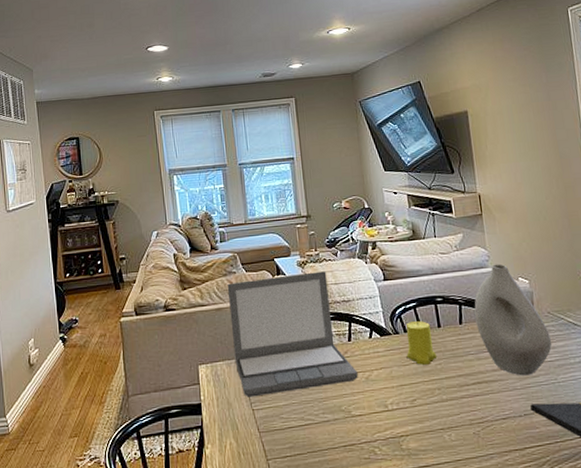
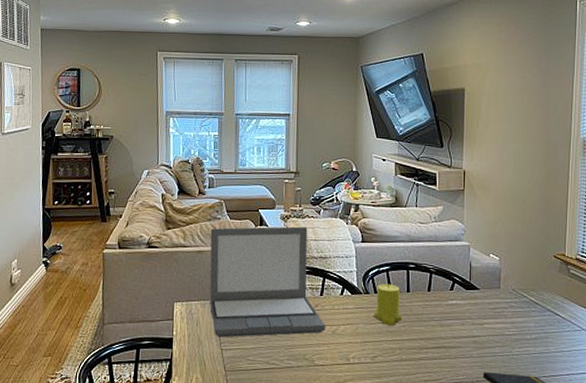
vase: present [474,264,552,376] -> none [444,238,512,346]

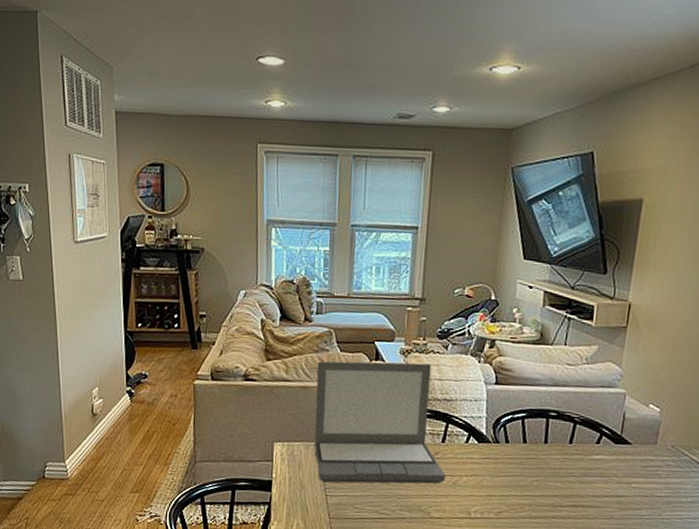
candle: present [373,283,403,325] -> none [502,432,536,479]

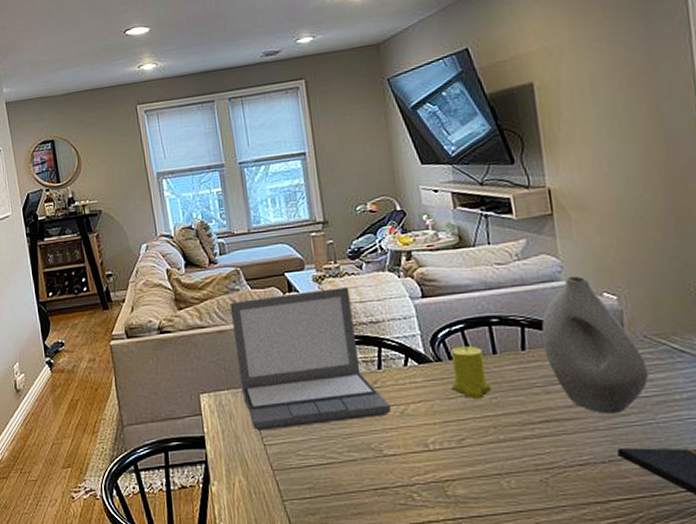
candle: none [502,432,536,479] -> present [451,345,492,398]
vase: none [587,385,668,507] -> present [541,275,649,414]

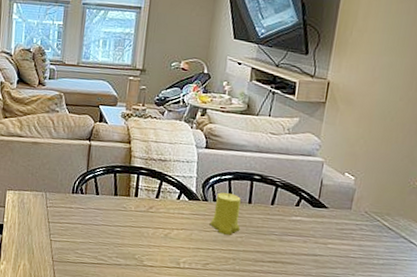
laptop: present [229,287,391,431] -> none [42,120,158,235]
vase: present [541,275,649,414] -> none [288,154,361,266]

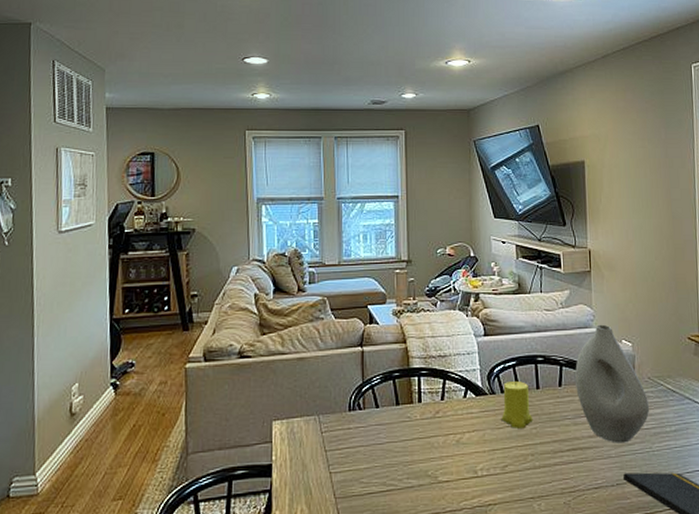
vase: none [288,154,361,266] -> present [575,324,650,443]

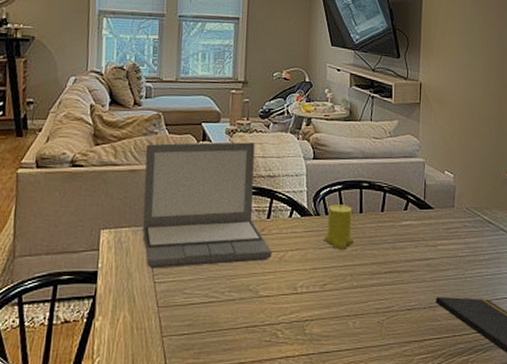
laptop: none [312,322,448,459] -> present [142,142,272,269]
vase: present [575,324,650,443] -> none [397,155,466,269]

